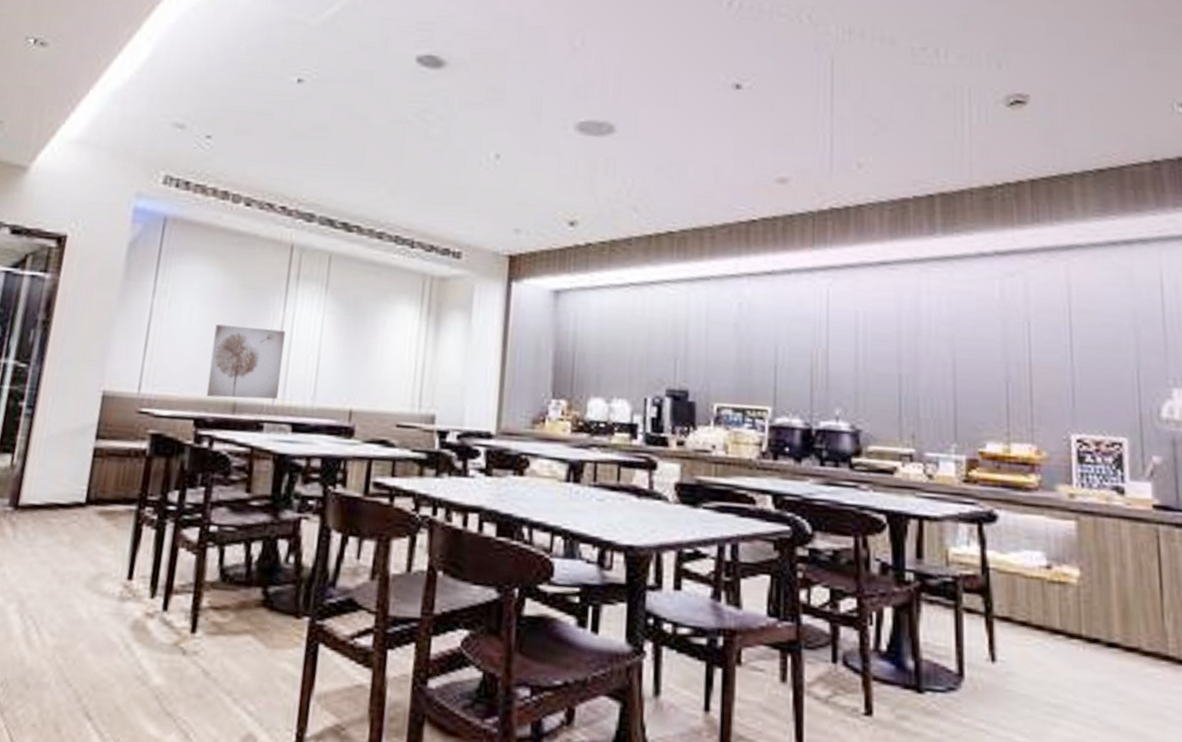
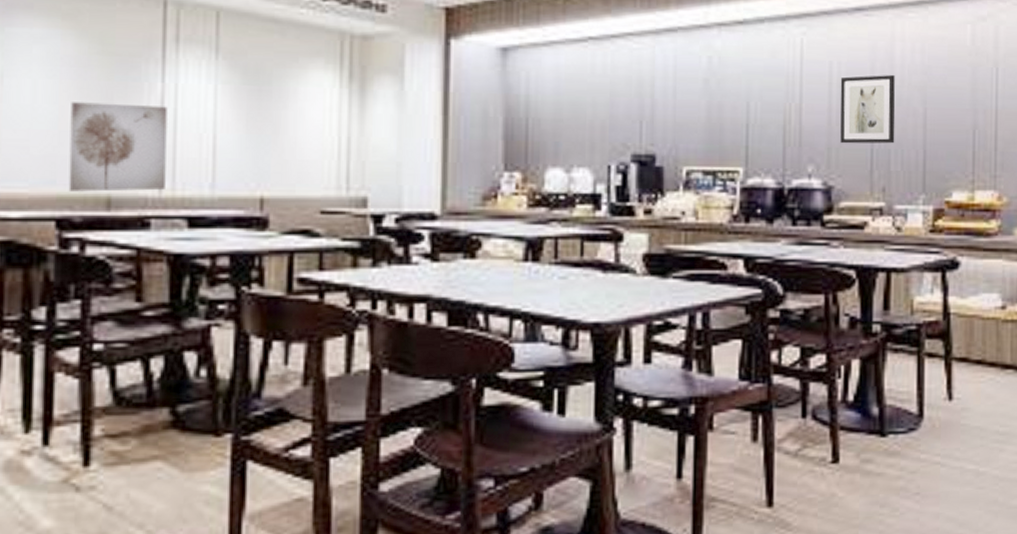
wall art: none [866,325,924,392] -> present [840,74,896,144]

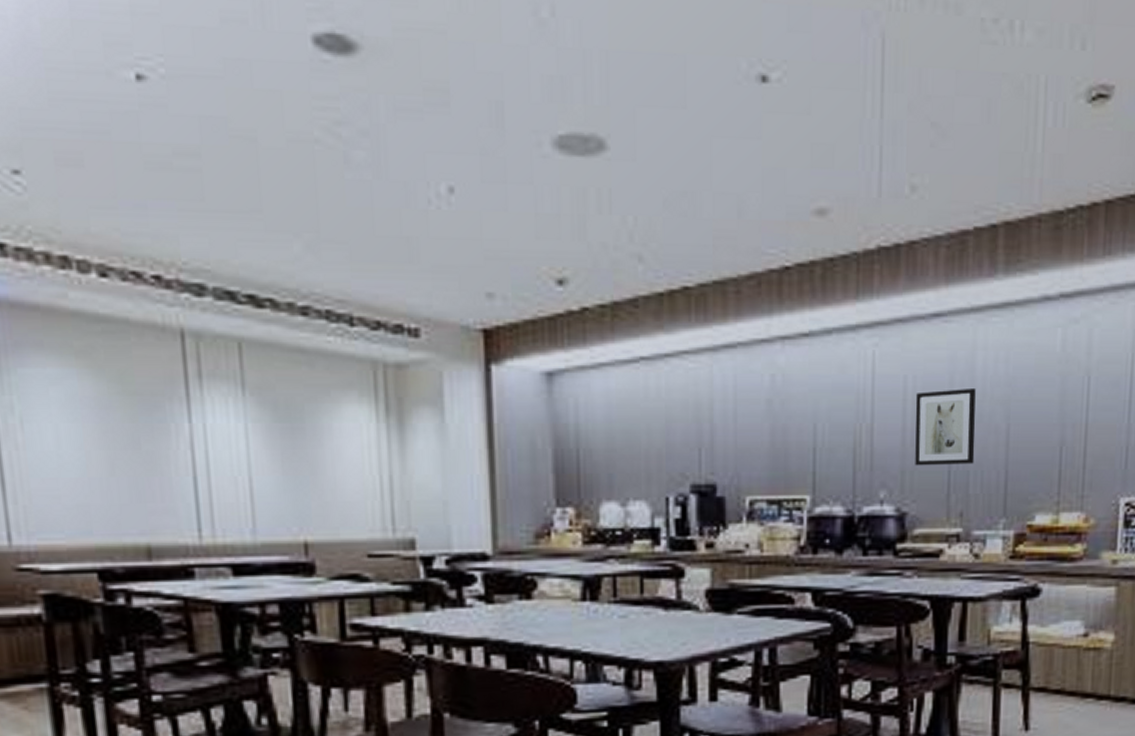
wall art: present [68,102,167,192] -> none [97,447,205,542]

